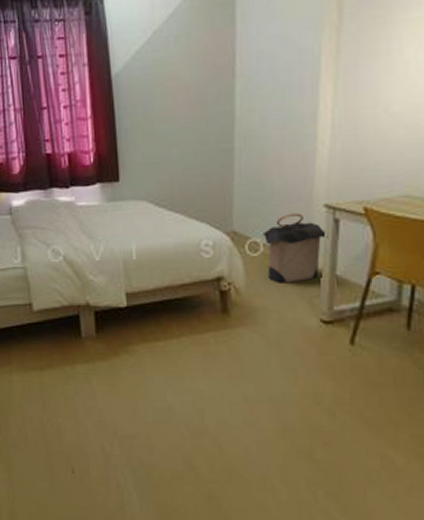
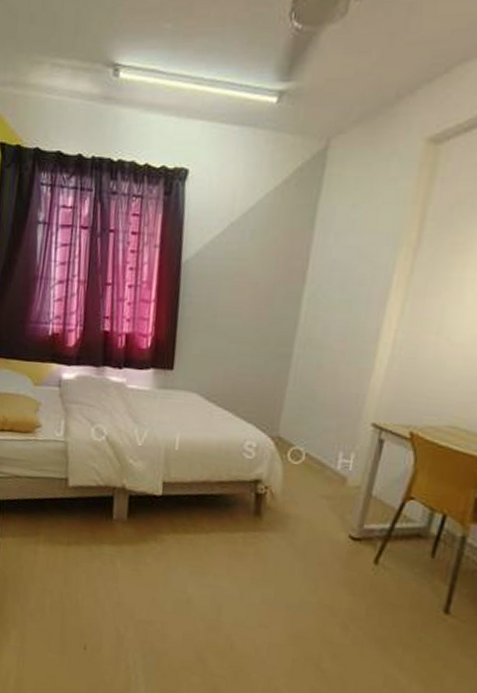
laundry hamper: present [262,213,328,283] -> none [304,427,371,496]

